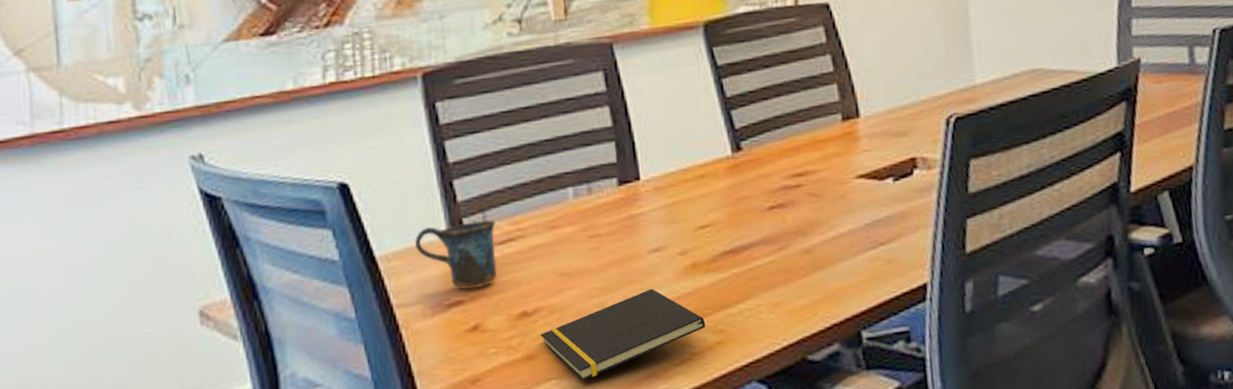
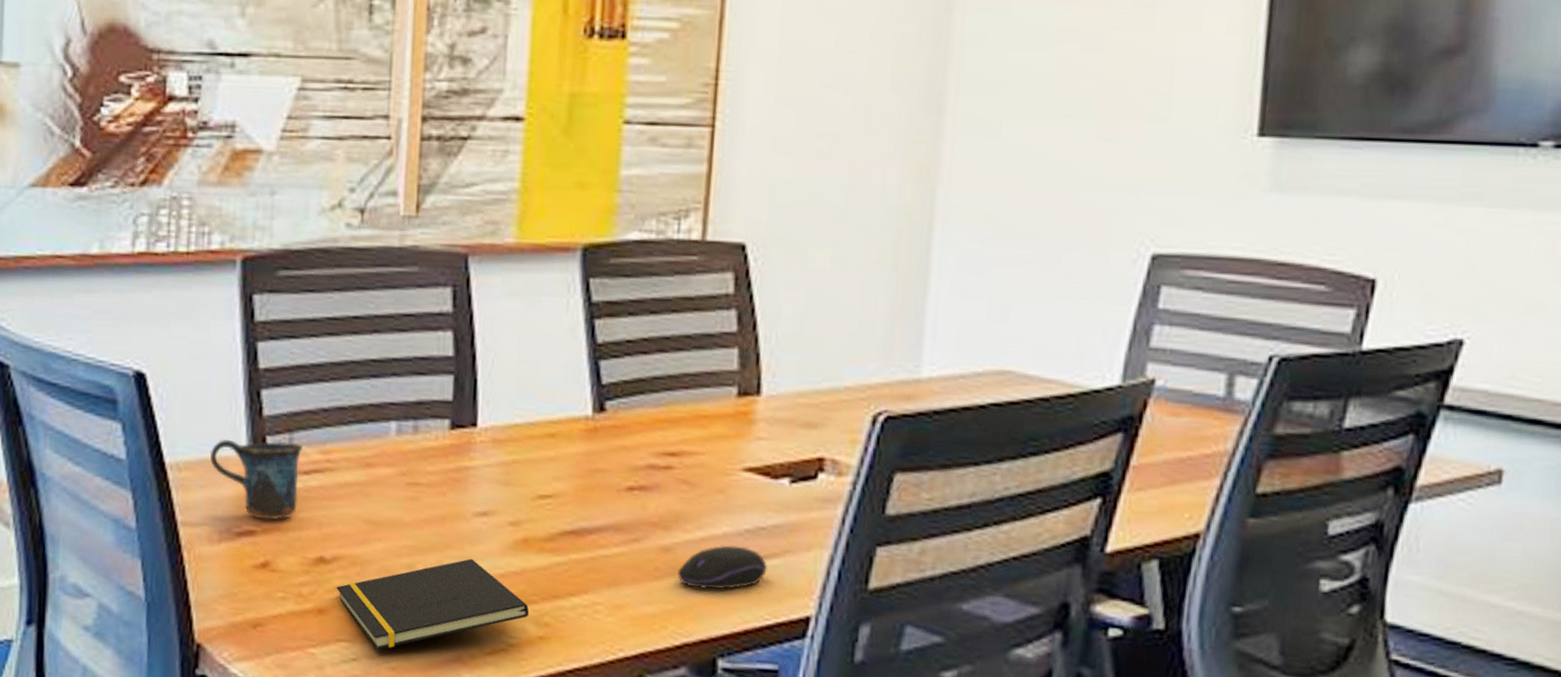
computer mouse: none [819,237,889,278] -> present [678,545,768,590]

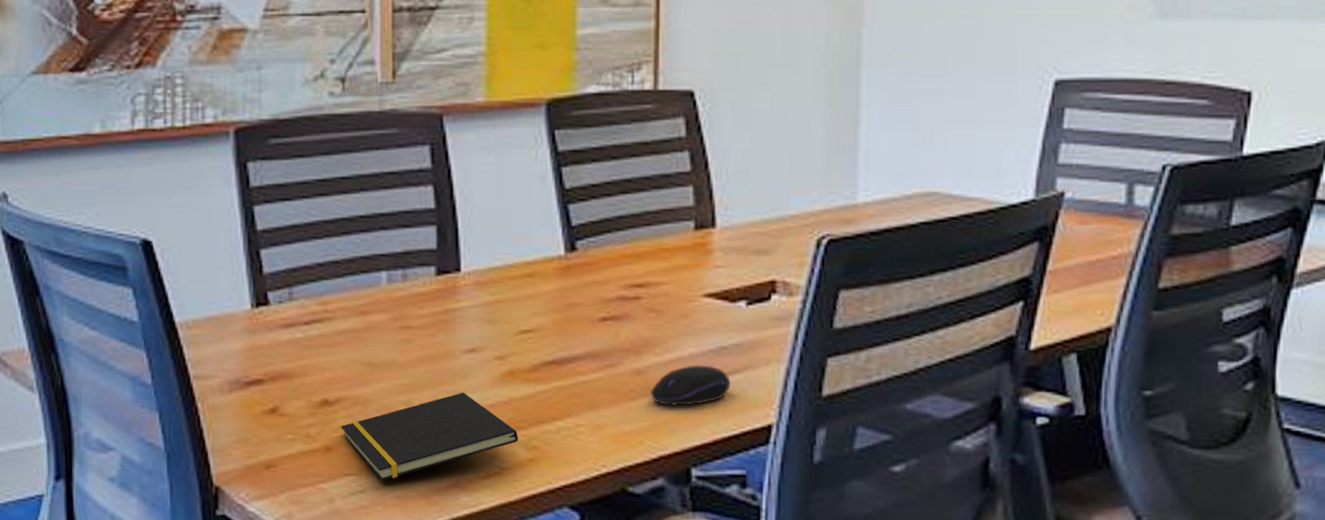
mug: present [209,439,303,520] -> none [216,296,302,369]

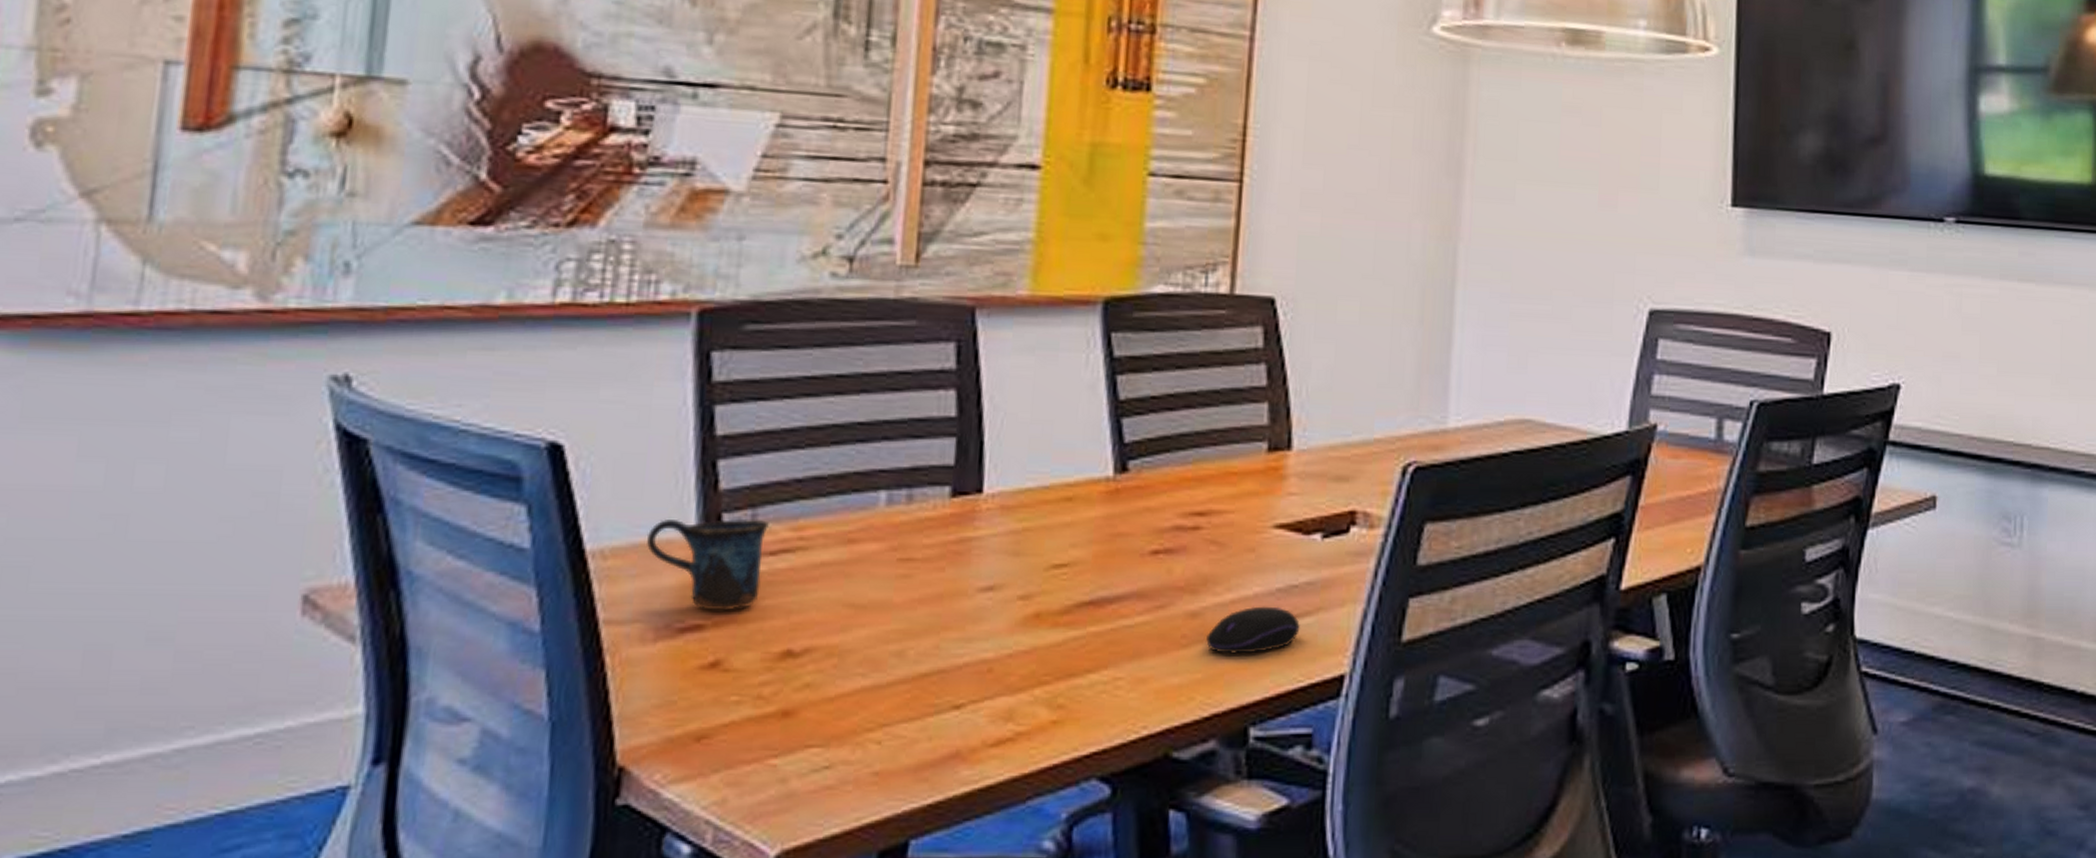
mug: none [216,296,302,369] -> present [646,519,769,611]
notepad: present [341,392,519,481] -> none [806,639,1041,753]

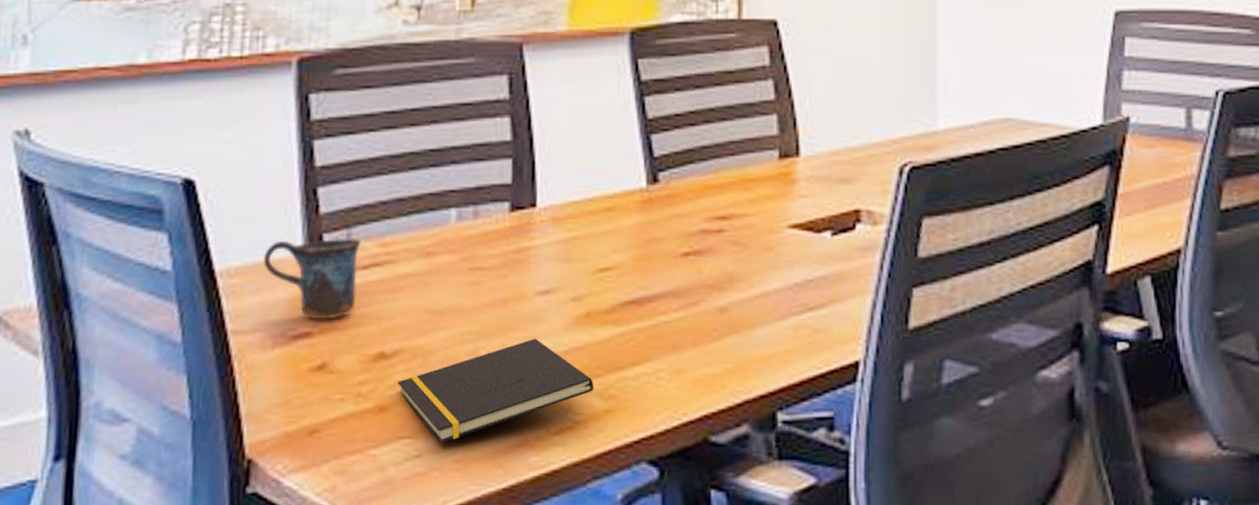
notepad: none [806,639,1041,753] -> present [397,338,595,443]
computer mouse: present [1206,606,1301,654] -> none [735,300,818,345]

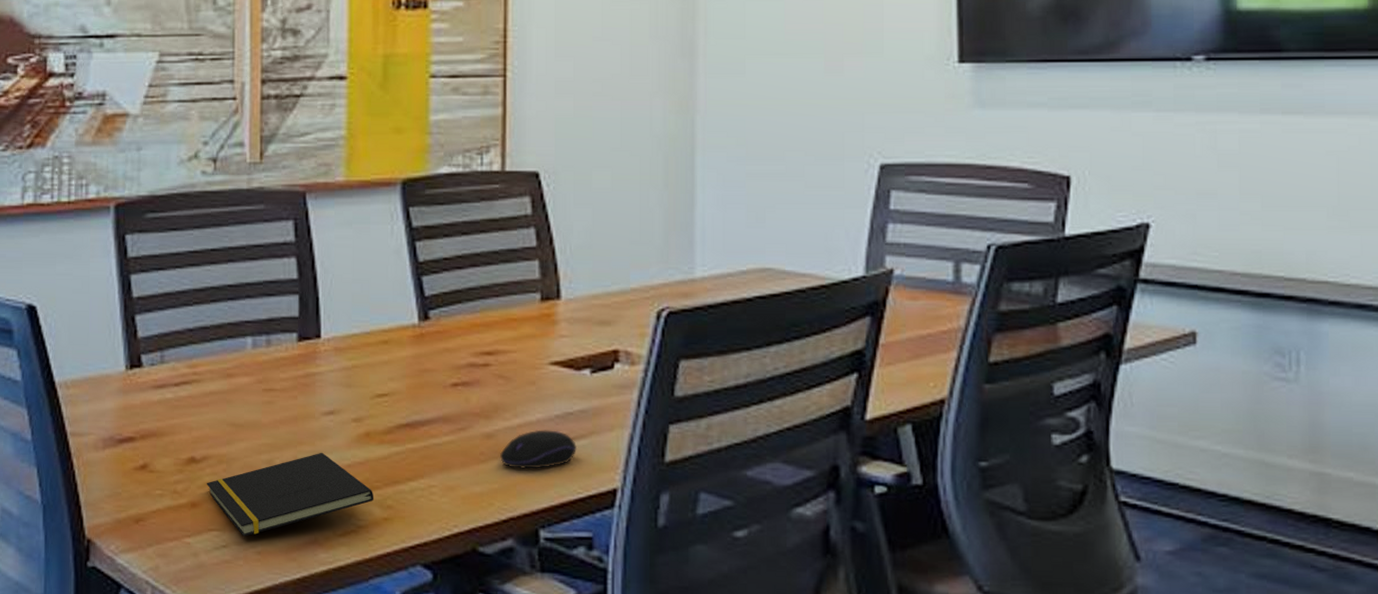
mug: present [263,238,361,320] -> none [93,359,172,427]
computer mouse: none [735,300,818,345] -> present [500,429,578,469]

